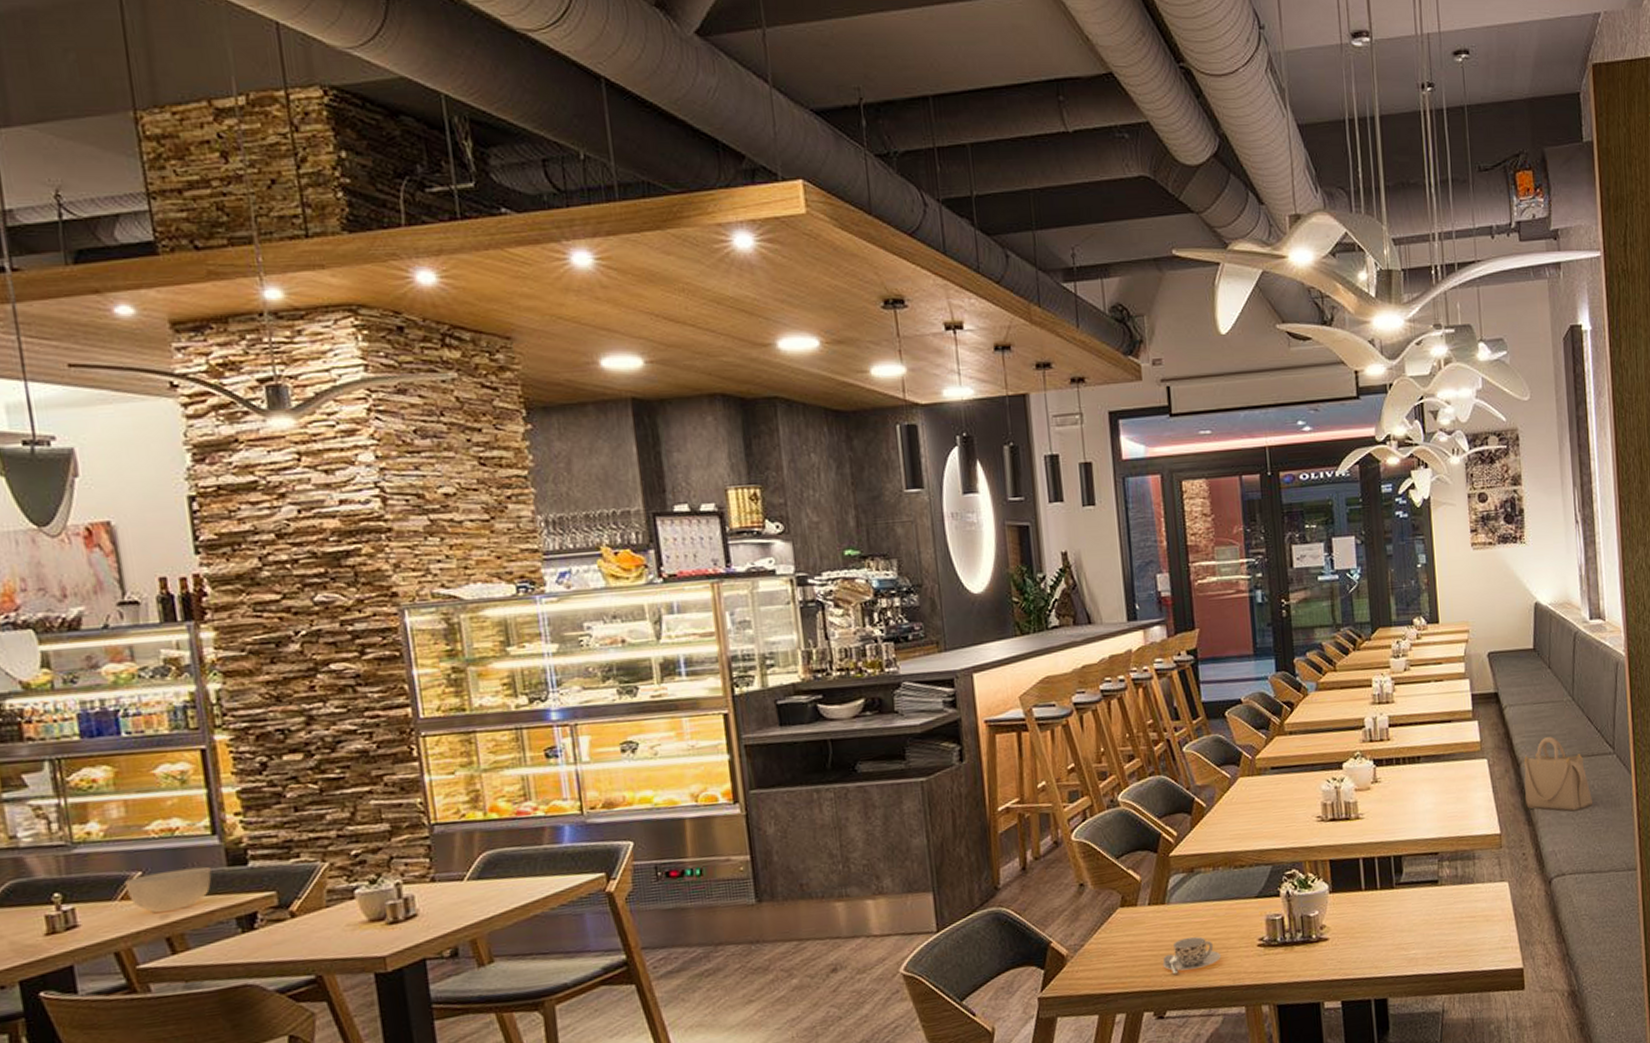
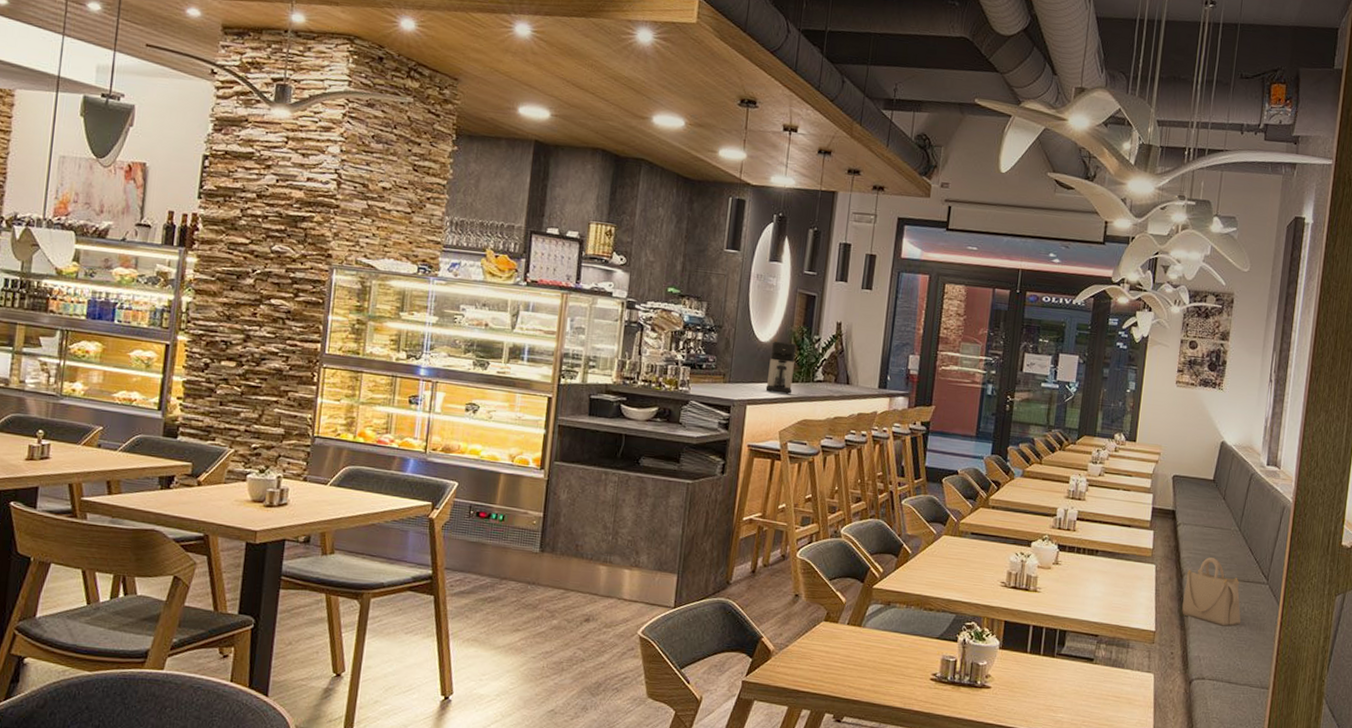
bowl: present [125,866,212,914] -> none [89,430,151,463]
coffee maker: none [987,588,1025,652] -> present [765,340,796,395]
teacup: present [1162,936,1222,975] -> none [848,659,899,688]

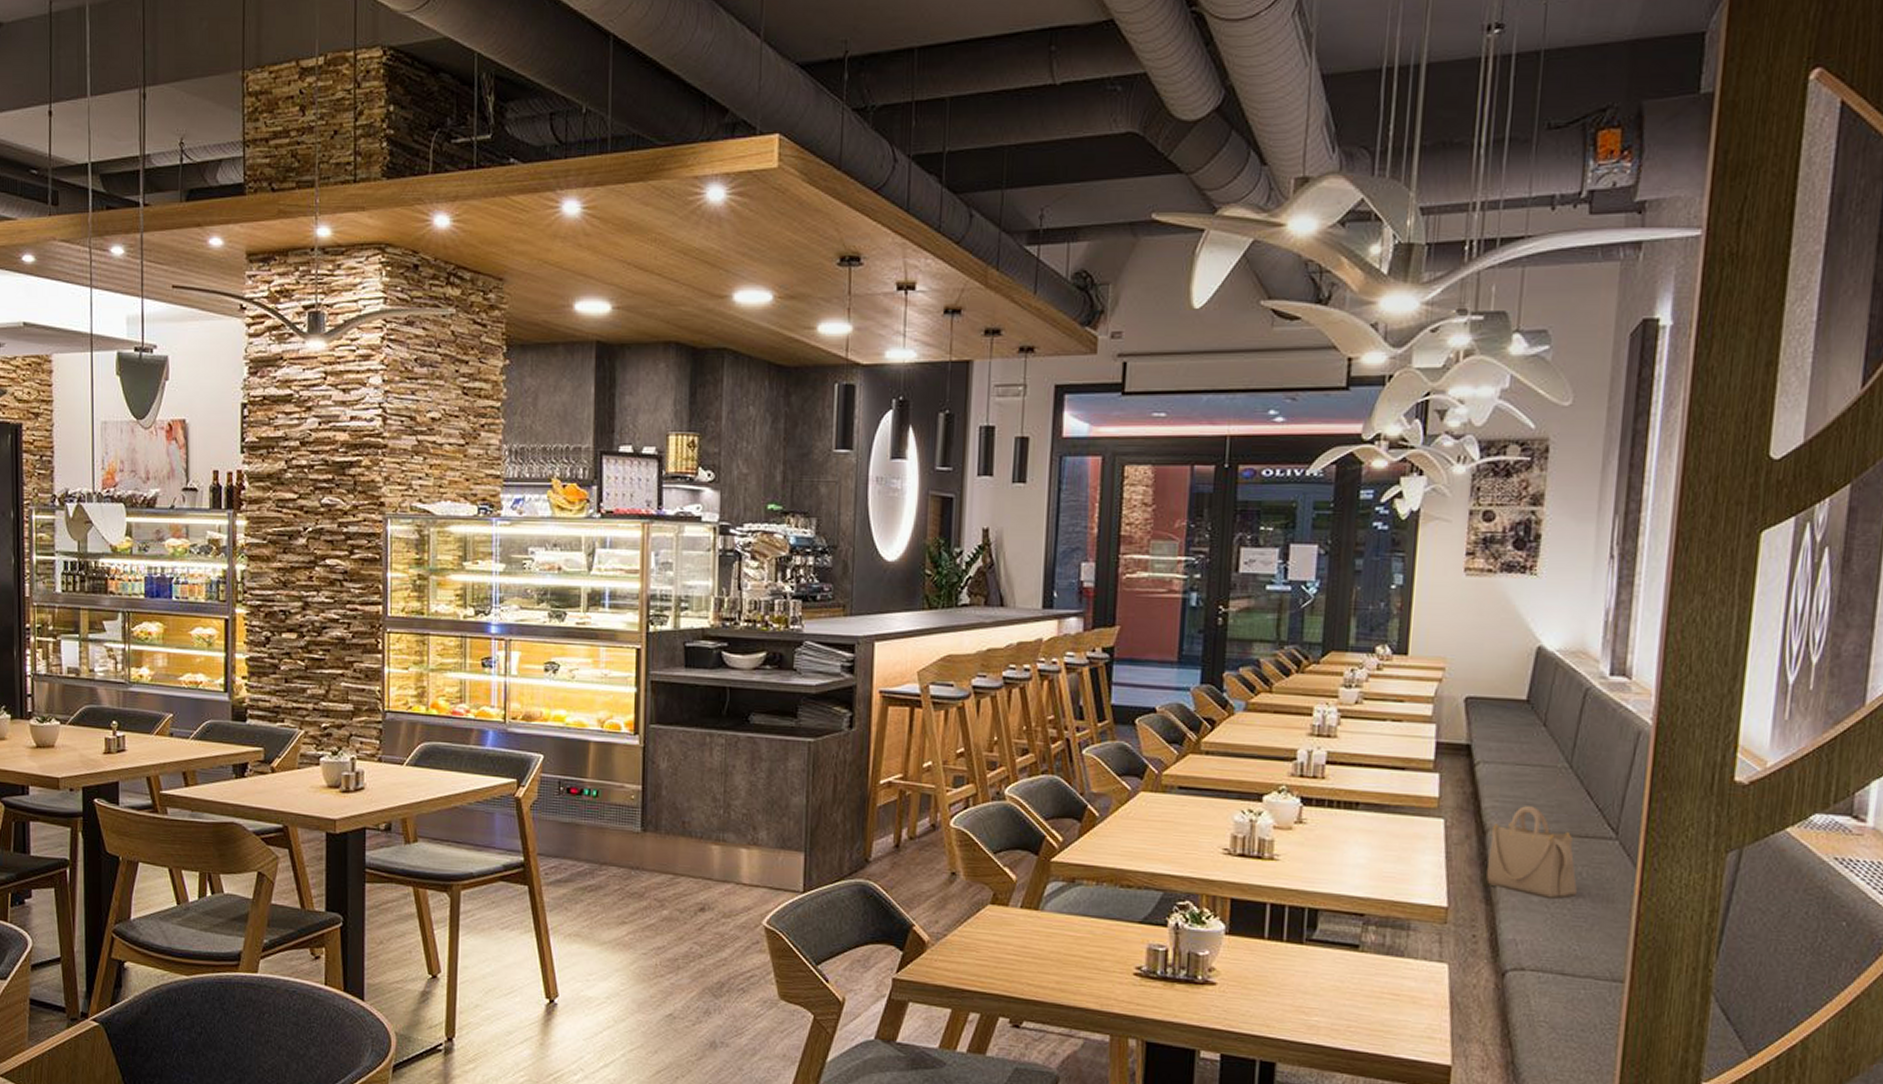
coffee maker: present [765,340,796,395] -> none [897,558,932,626]

